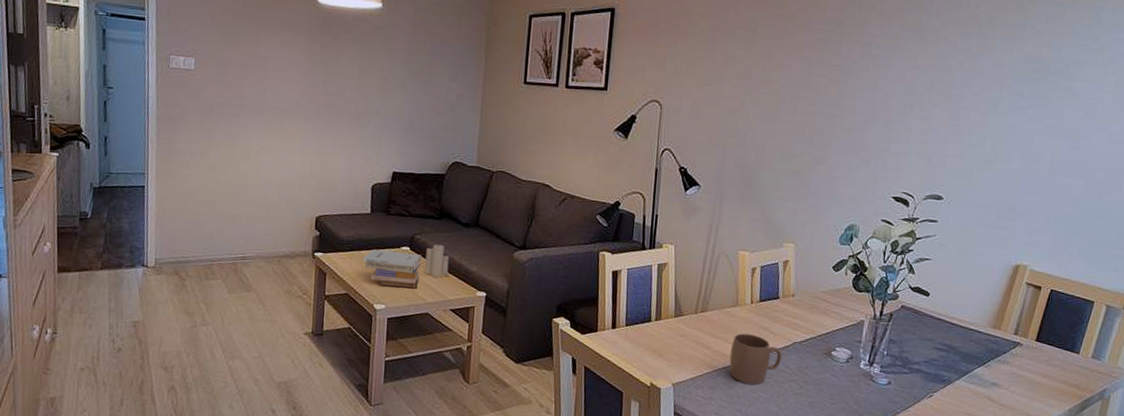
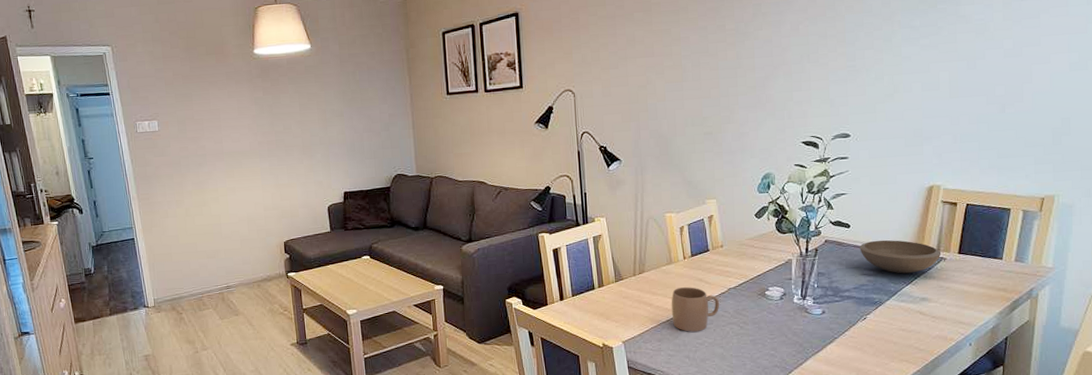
books: present [362,250,422,289] -> none [330,261,383,294]
candle: present [425,243,450,278] -> none [384,248,407,280]
bowl: none [936,313,1019,355] -> present [859,240,942,274]

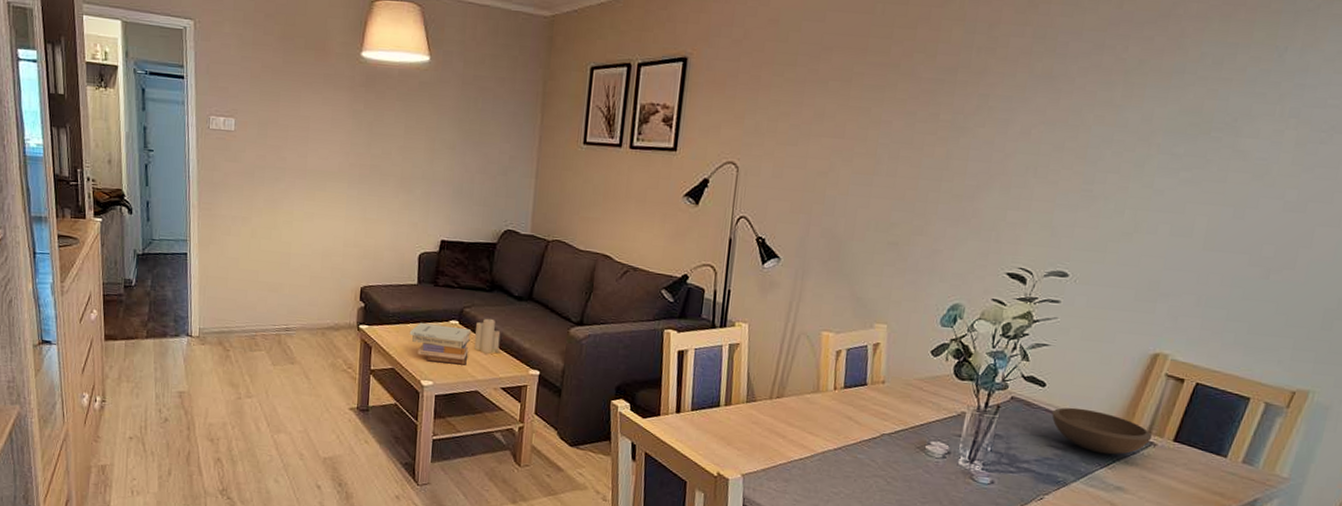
books: none [330,261,383,294] -> present [409,323,472,365]
candle: none [384,248,407,280] -> present [474,317,501,355]
mug: present [671,287,720,332] -> none [806,422,868,479]

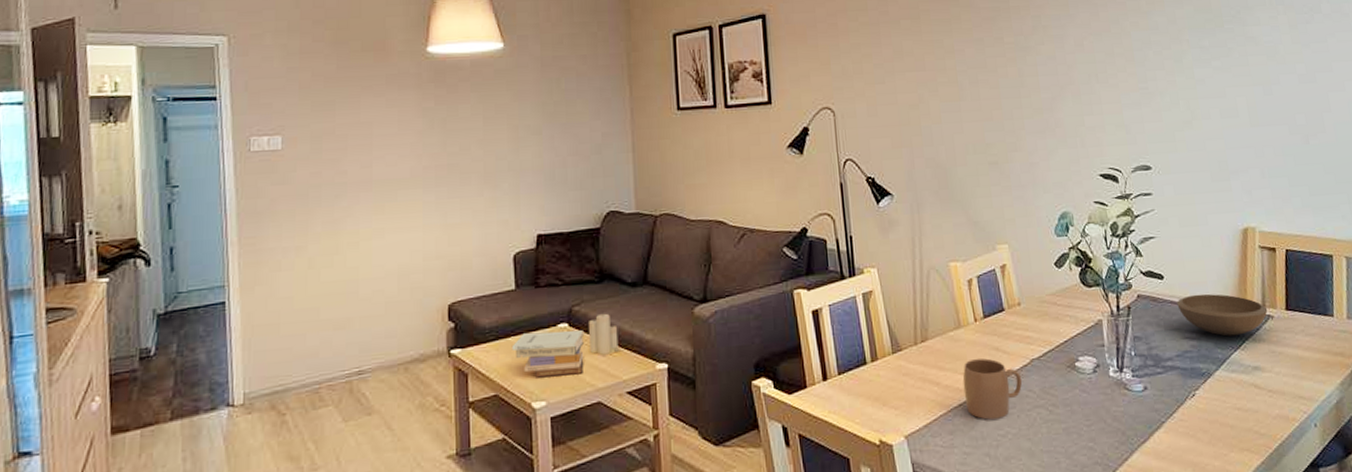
mug: none [806,422,868,479] -> present [962,358,1023,420]

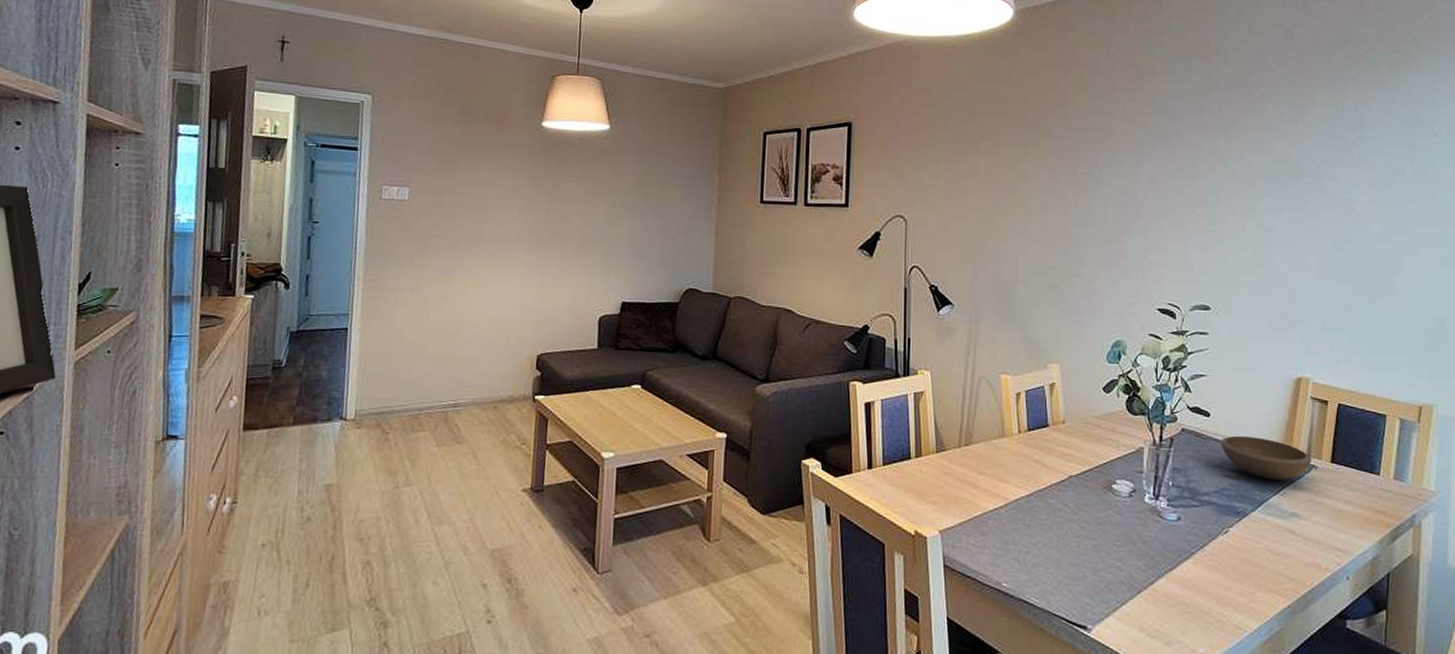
books: present [511,330,585,378] -> none [588,390,655,433]
candle: present [589,312,619,356] -> none [658,379,685,419]
mug: present [962,358,1023,420] -> none [1000,468,1059,527]

